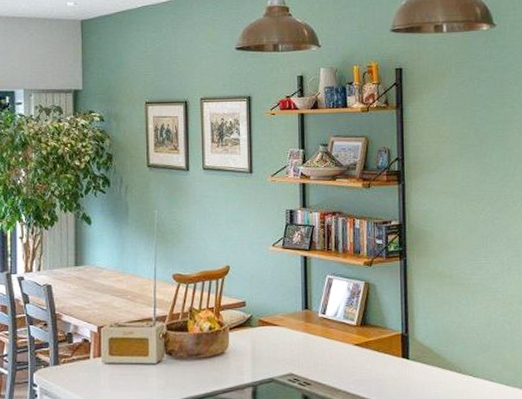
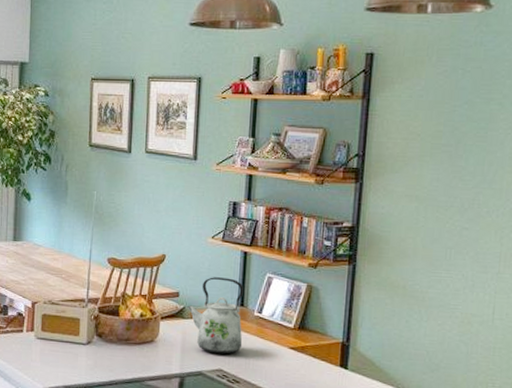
kettle: none [254,283,310,359] -> present [187,277,245,354]

